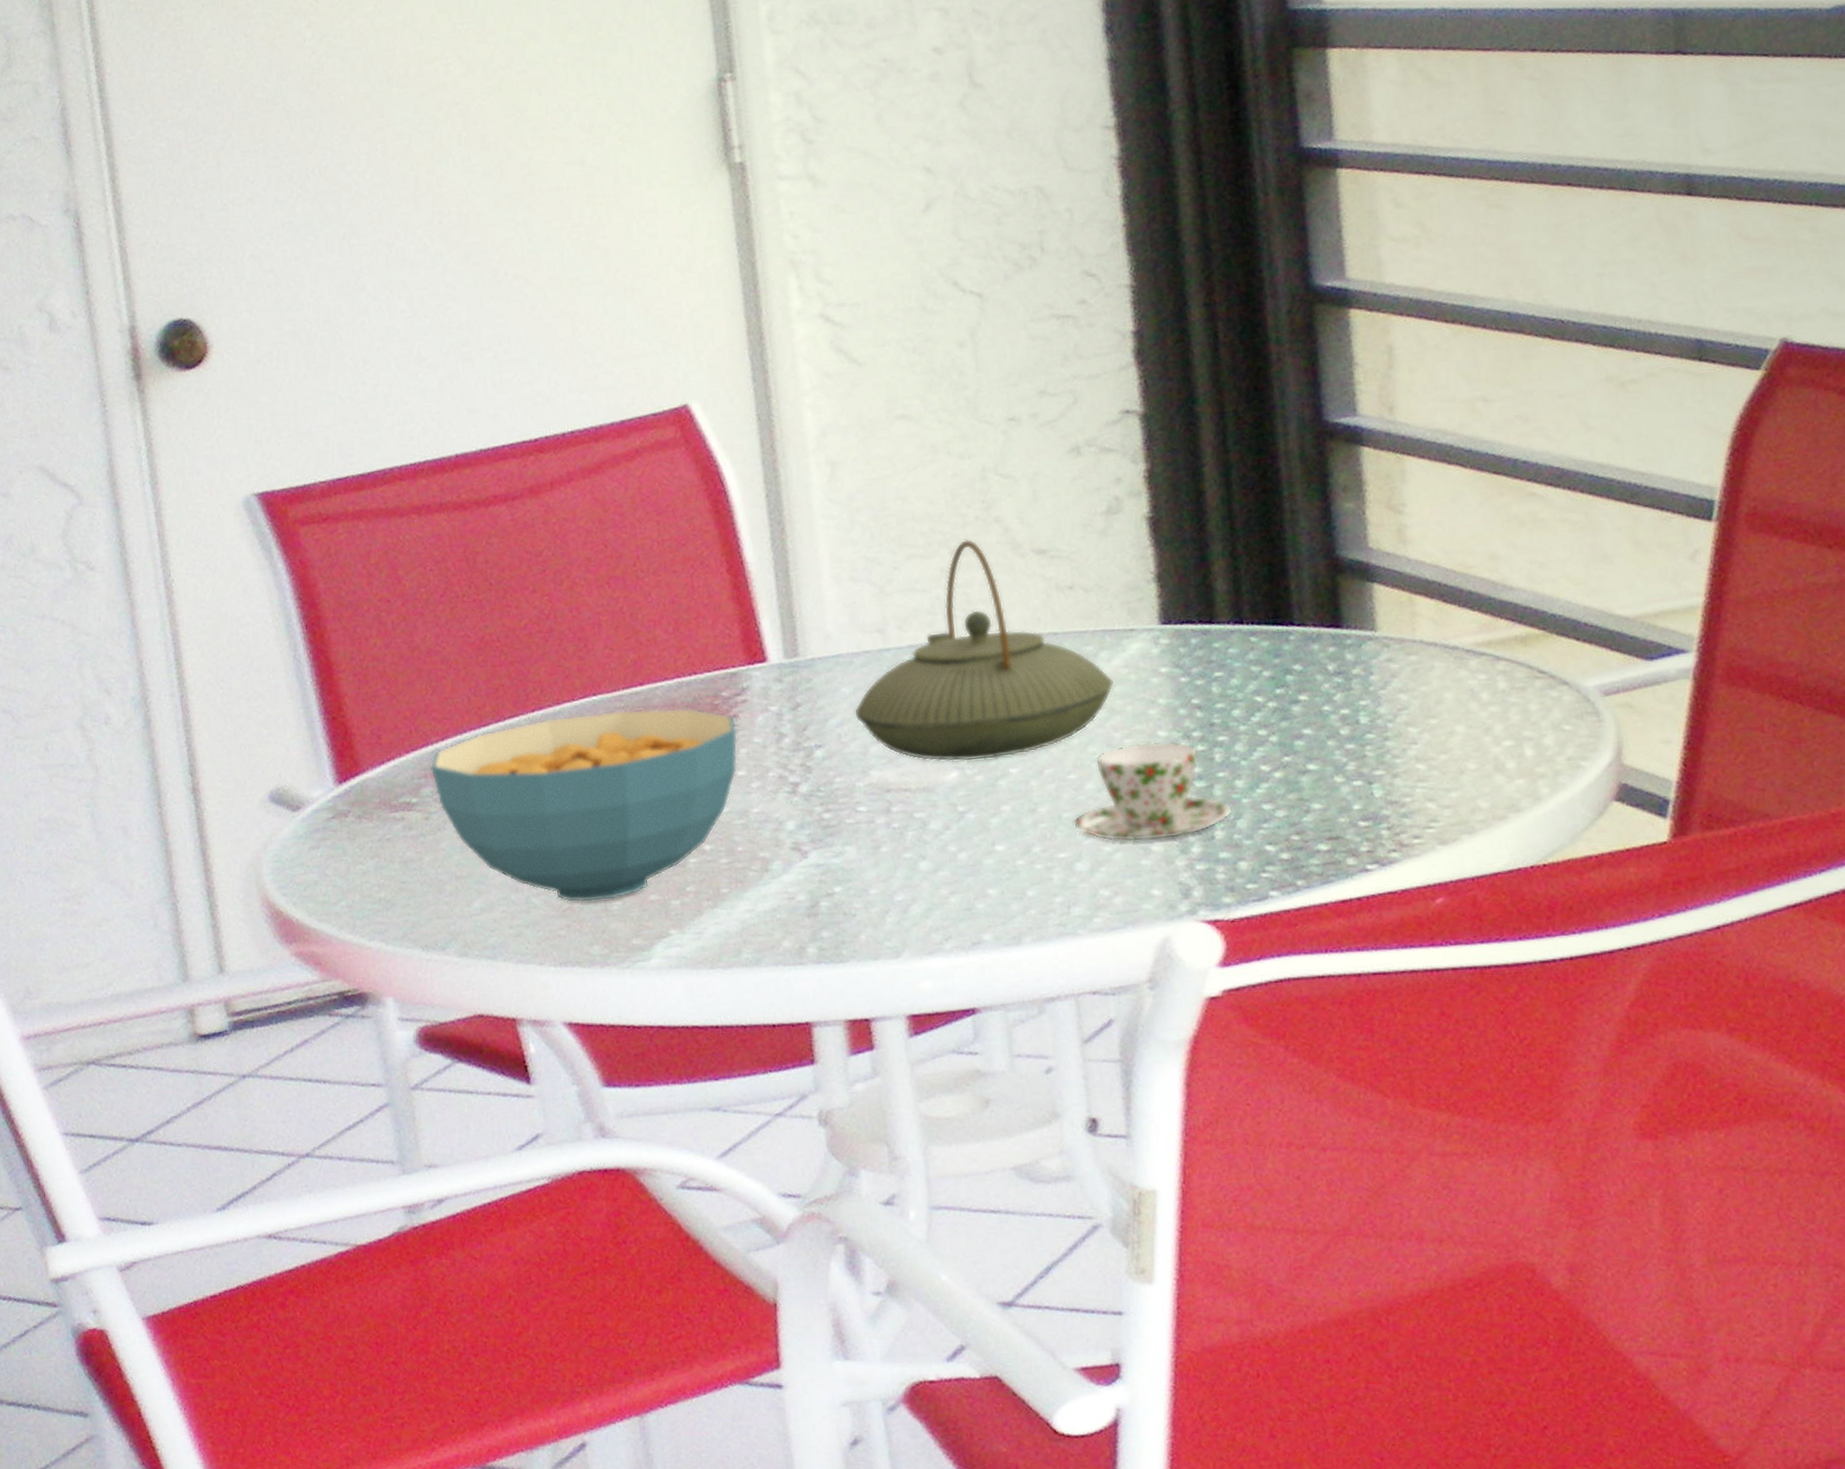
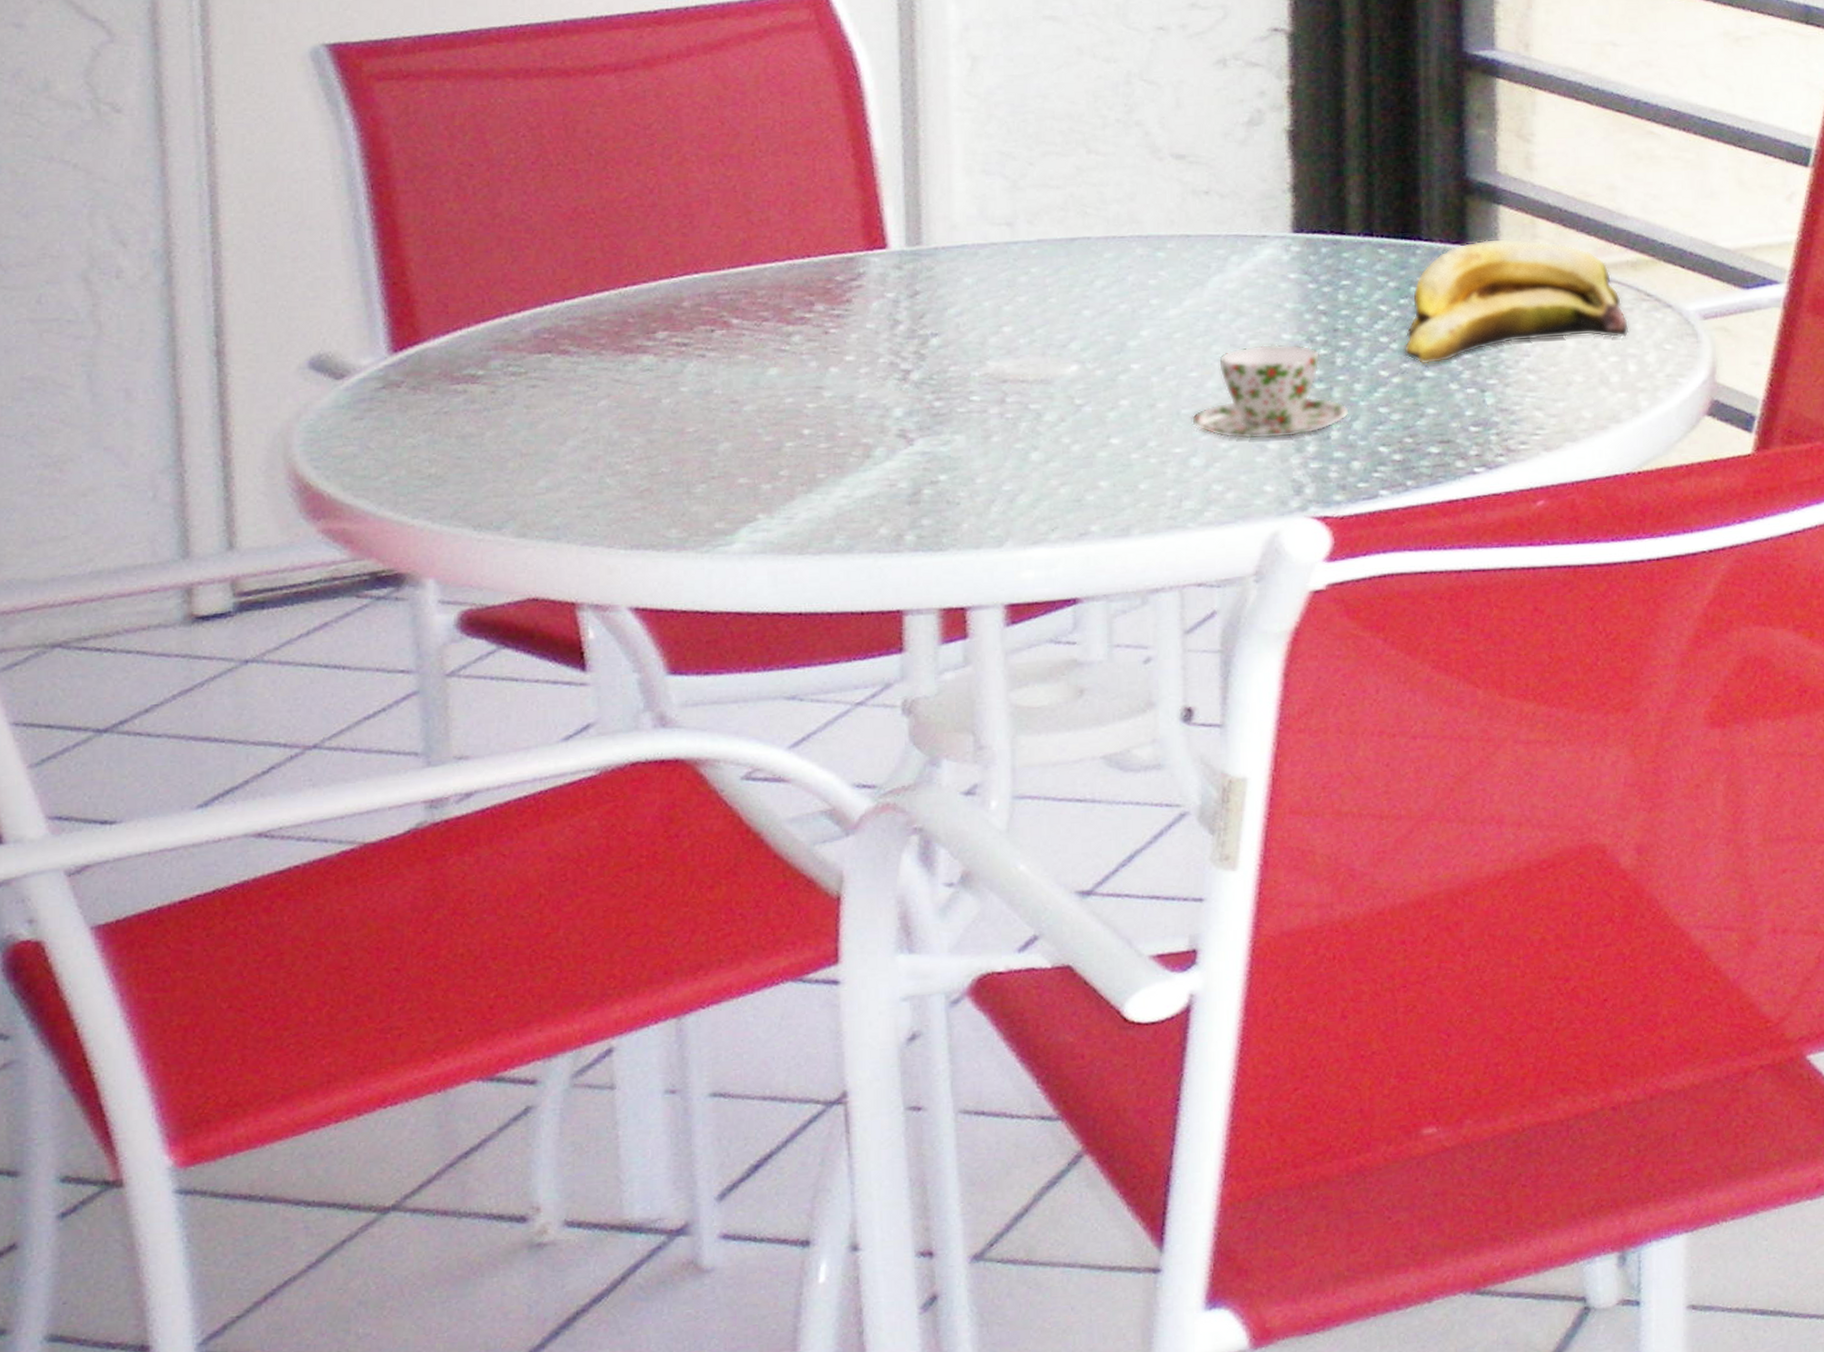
cereal bowl: present [430,707,738,903] -> none [502,288,850,484]
teapot: present [854,538,1114,762] -> none [975,139,1243,356]
banana: none [1283,618,1523,757] -> present [1404,238,1629,365]

